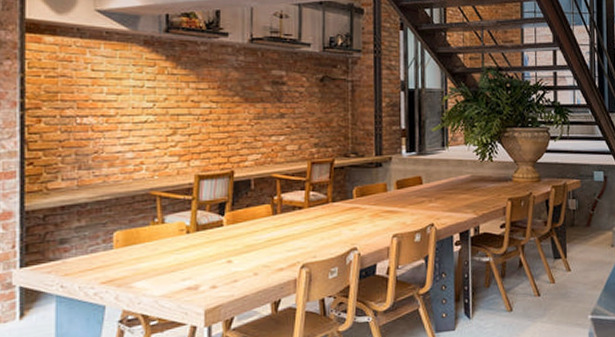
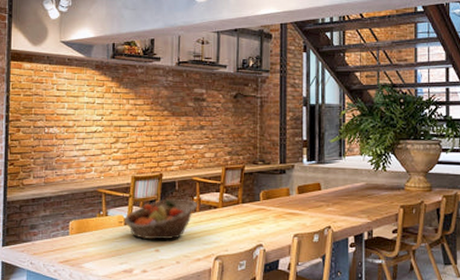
fruit basket: none [185,199,278,250] -> present [123,198,197,240]

